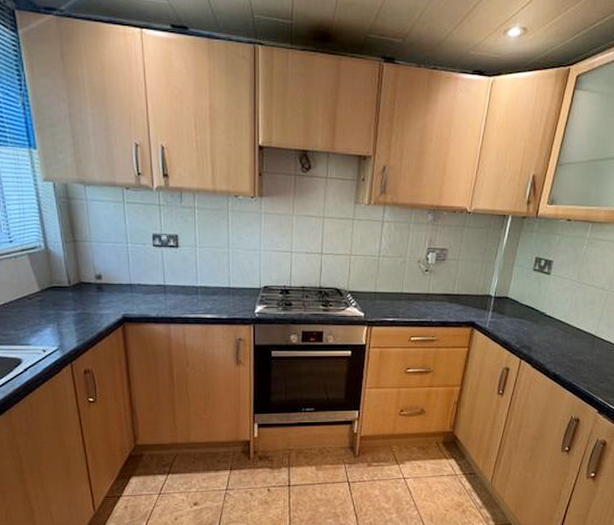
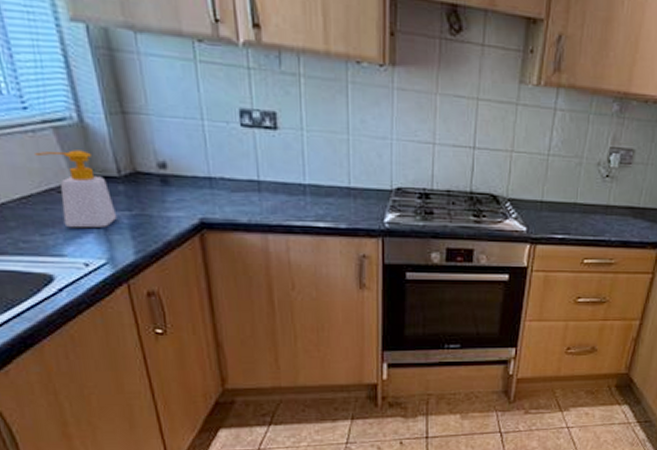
soap bottle: none [15,269,67,324] -> present [35,150,117,229]

